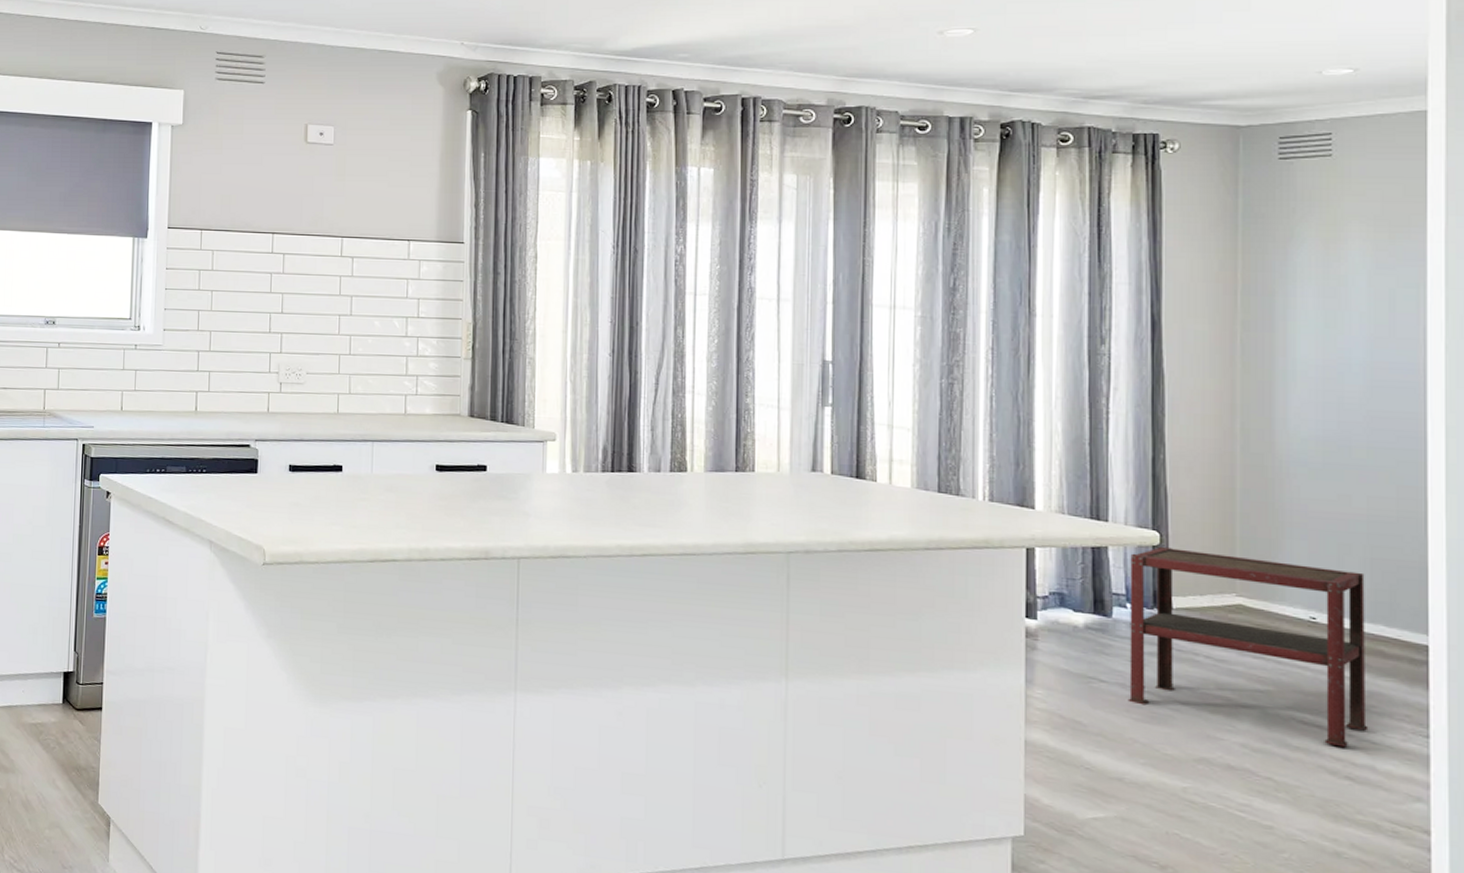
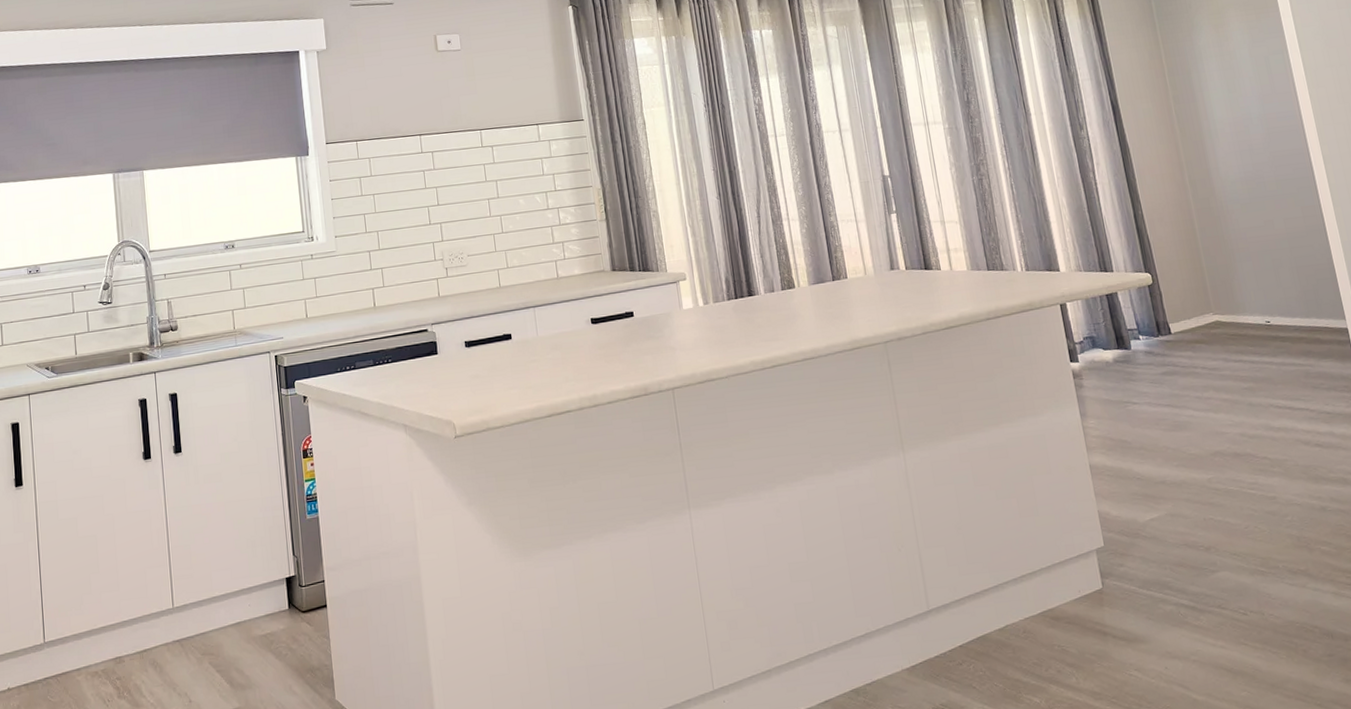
side table: present [1128,546,1369,748] -> none [1134,279,1323,422]

